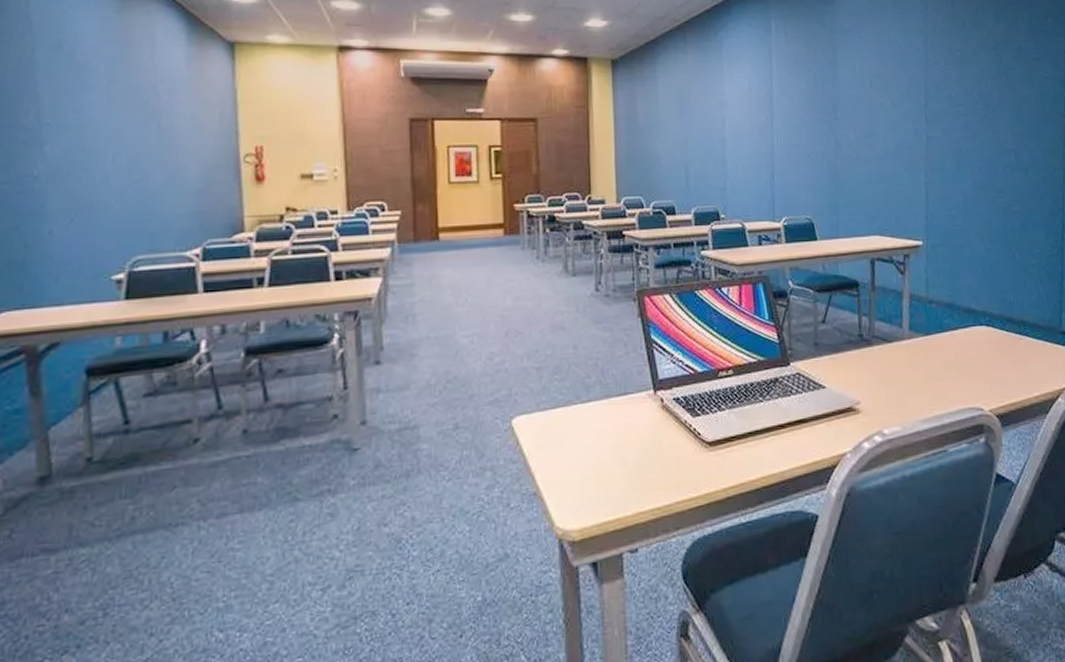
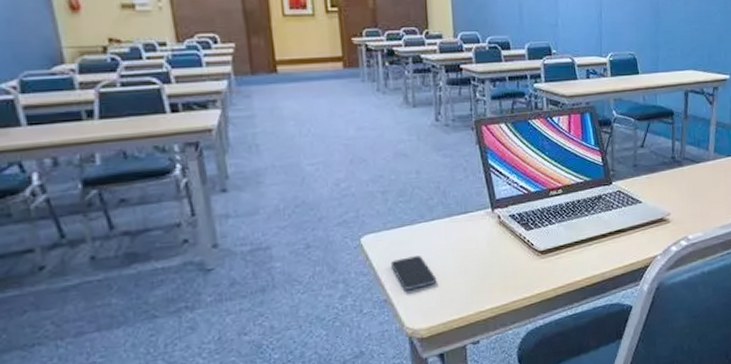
smartphone: none [542,442,592,482] -> present [390,255,437,290]

